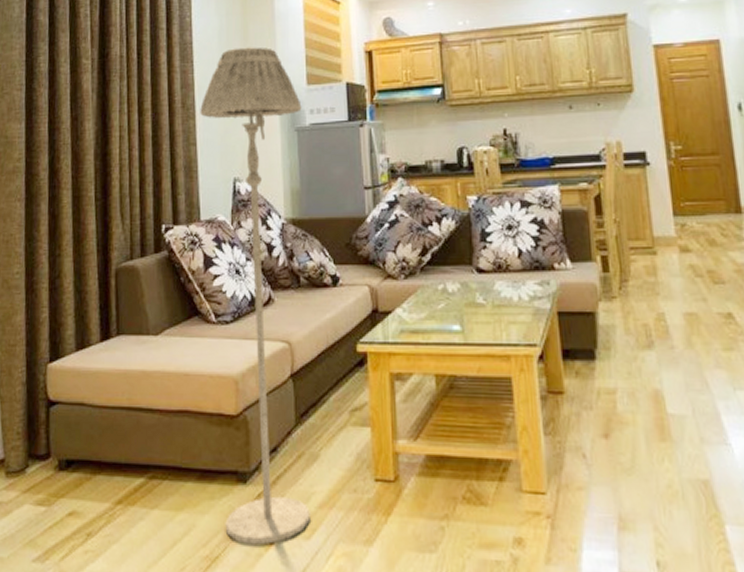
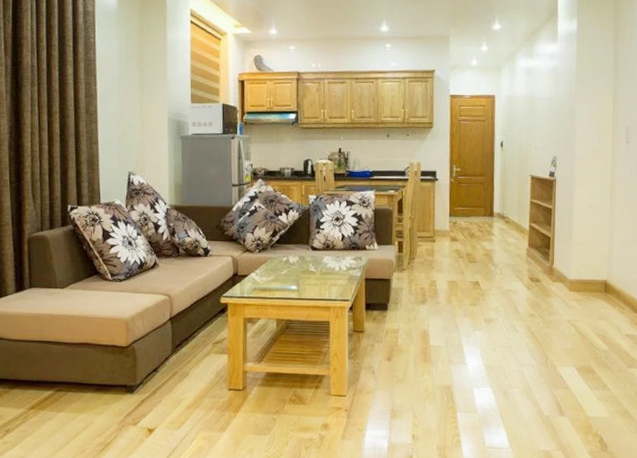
floor lamp: present [200,47,310,546] -> none [101,68,186,434]

